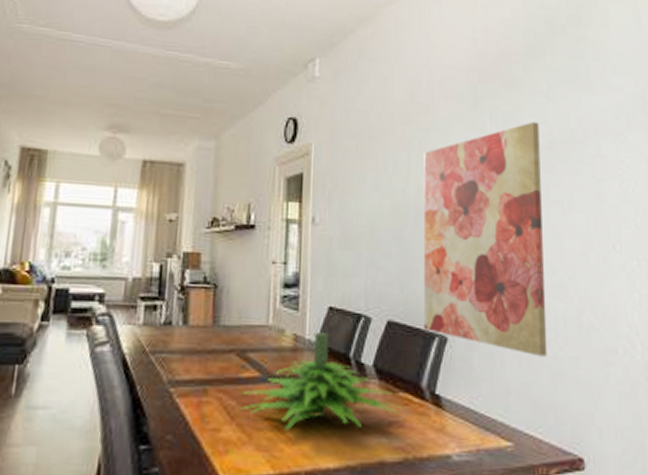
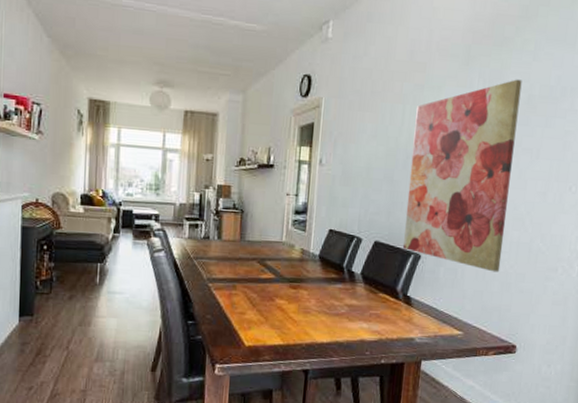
plant: present [241,333,402,429] -> none [261,248,381,316]

